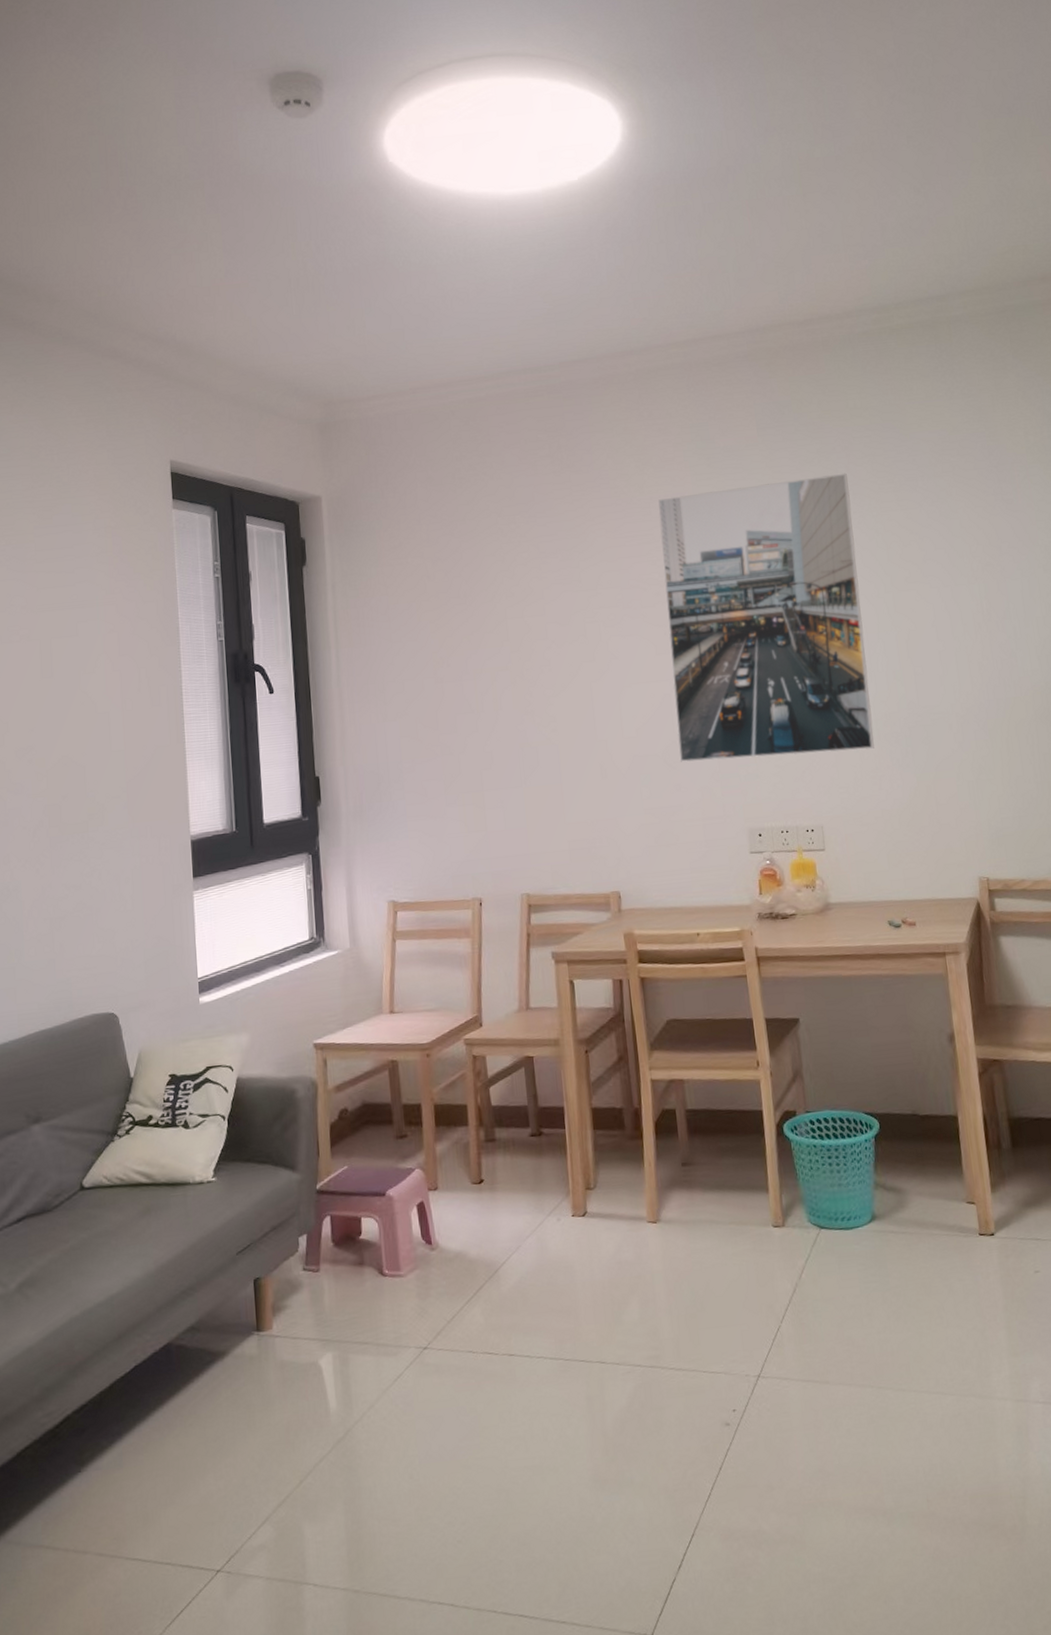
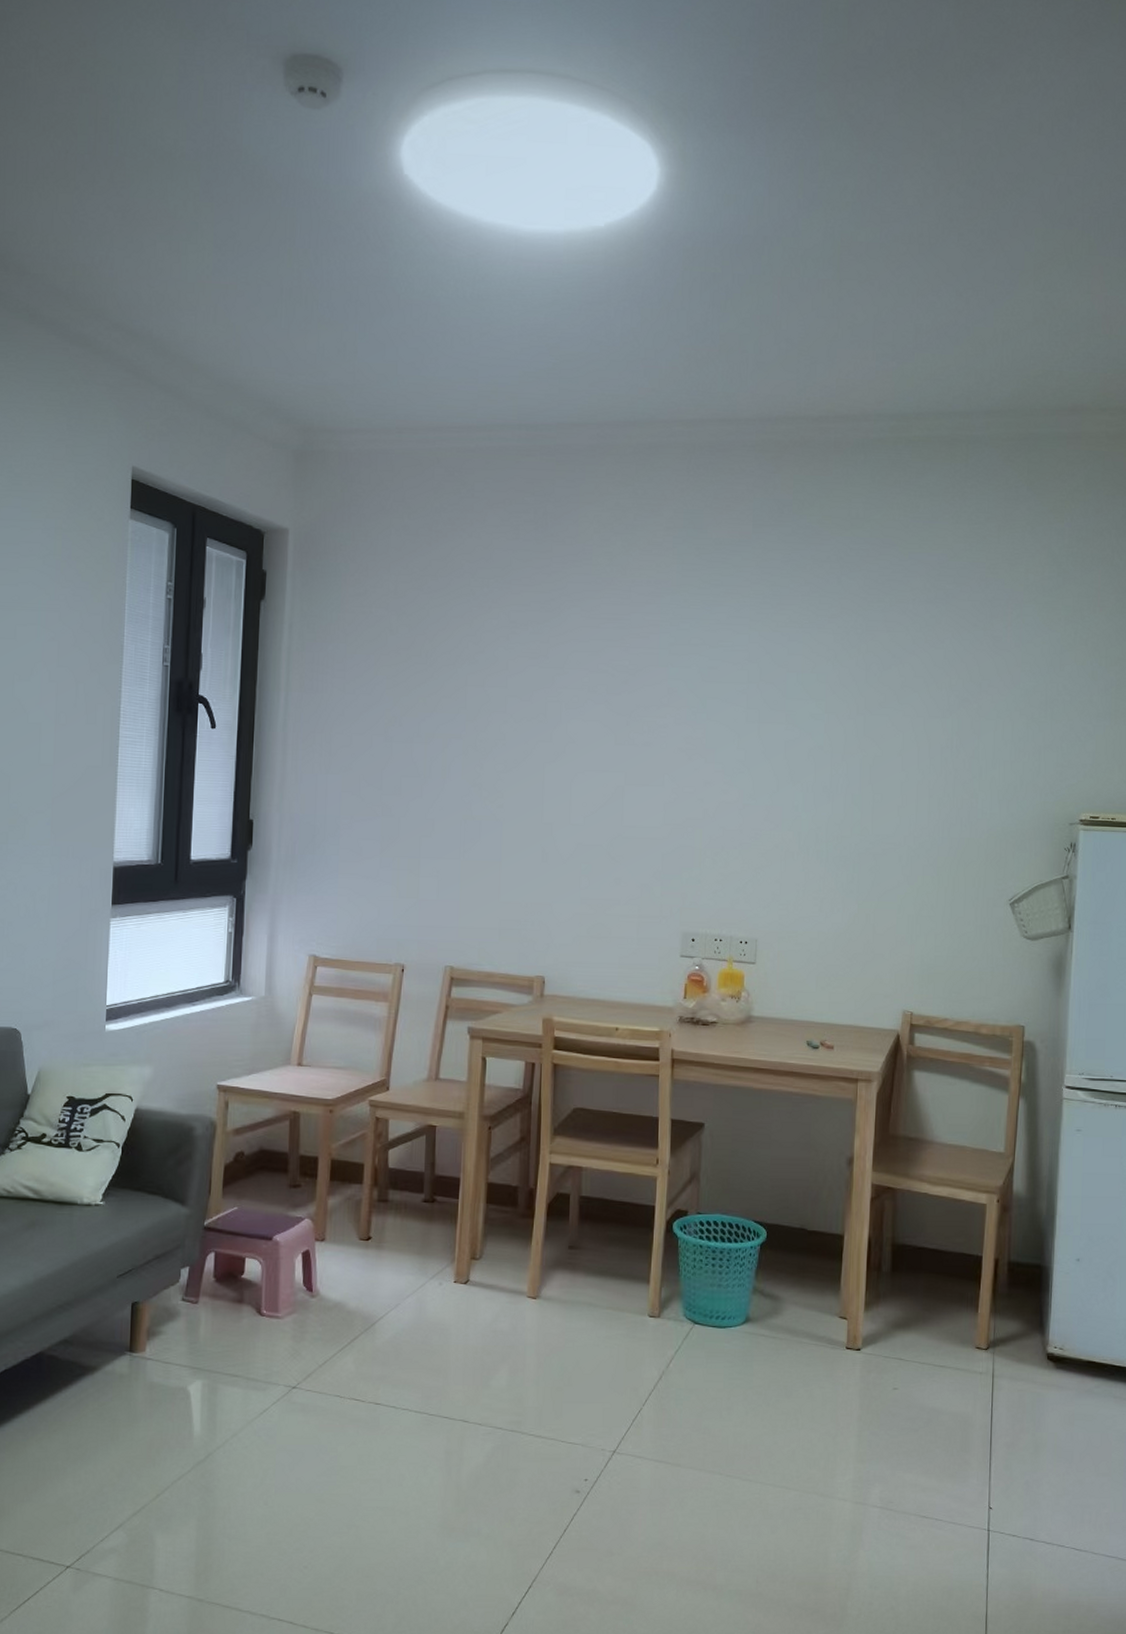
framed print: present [658,473,874,763] -> none [623,583,838,870]

